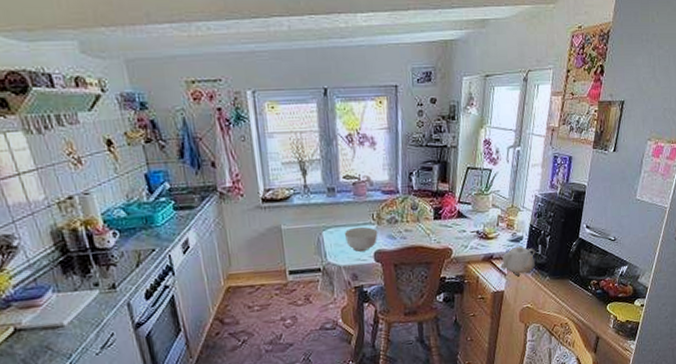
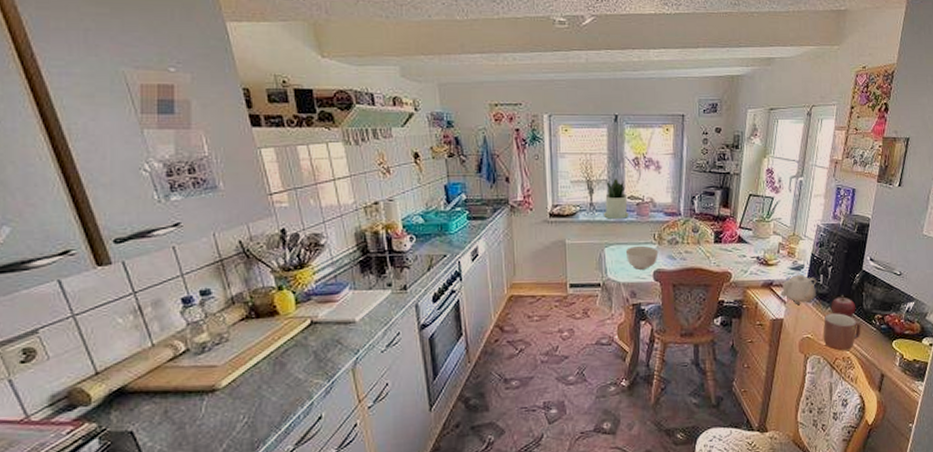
planter: none [318,157,346,202] -> present [603,178,629,220]
mug: none [542,281,578,319] -> present [823,313,861,352]
fruit: none [548,264,573,285] -> present [830,295,856,318]

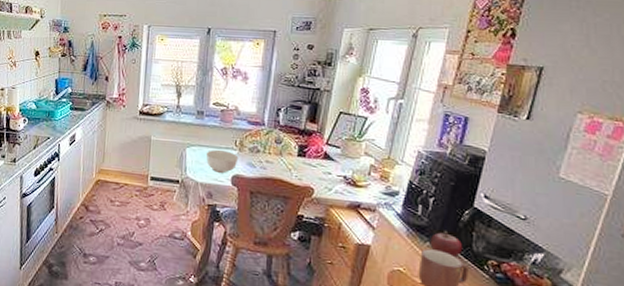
planter: present [603,178,629,220] -> none [188,85,214,124]
teapot: present [781,274,818,304] -> none [370,200,415,234]

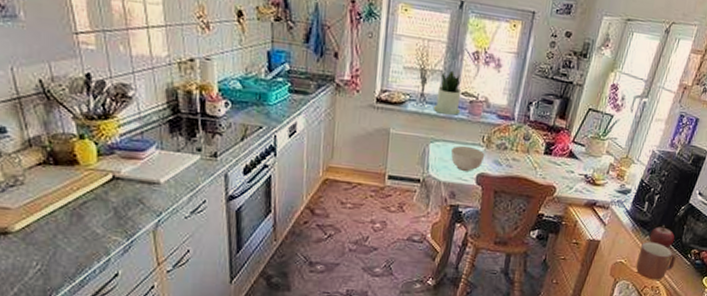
planter: none [188,85,214,124] -> present [433,70,463,116]

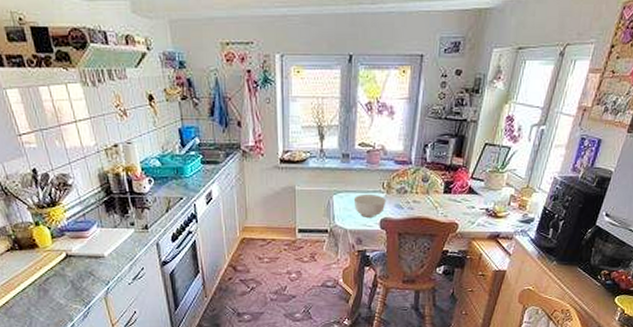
planter: present [433,70,463,116] -> none [333,123,359,168]
mug: present [635,241,676,281] -> none [544,267,585,305]
fruit: present [649,225,675,249] -> none [556,250,583,272]

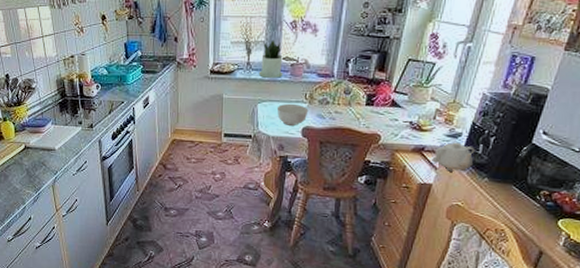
planter: none [333,123,359,168] -> present [258,40,283,79]
teapot: none [507,227,547,257] -> present [433,142,476,172]

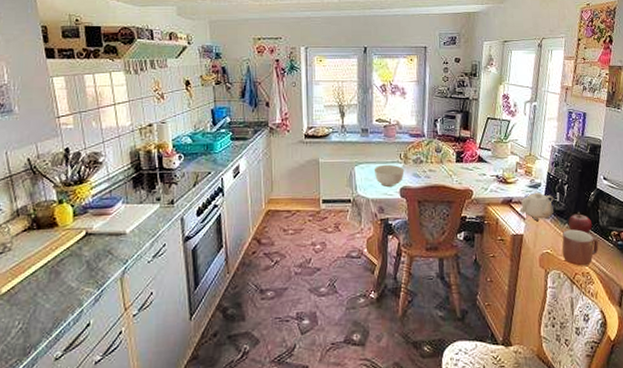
planter: present [258,40,283,79] -> none [353,103,378,141]
mug: none [474,184,522,224] -> present [561,229,599,267]
fruit: none [487,167,519,191] -> present [567,212,593,234]

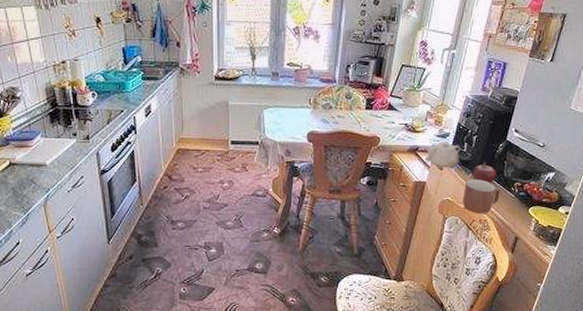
bowl: present [373,165,405,188] -> none [282,110,313,132]

